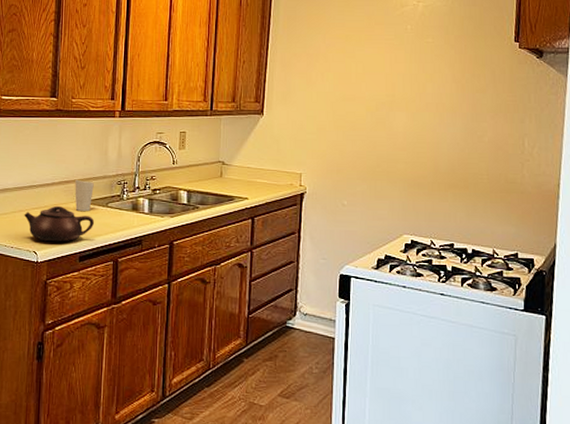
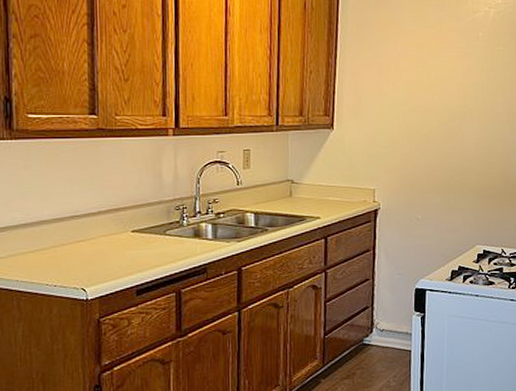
teapot: present [24,205,95,242] -> none [67,236,152,277]
cup: present [75,179,94,212] -> none [126,206,148,242]

